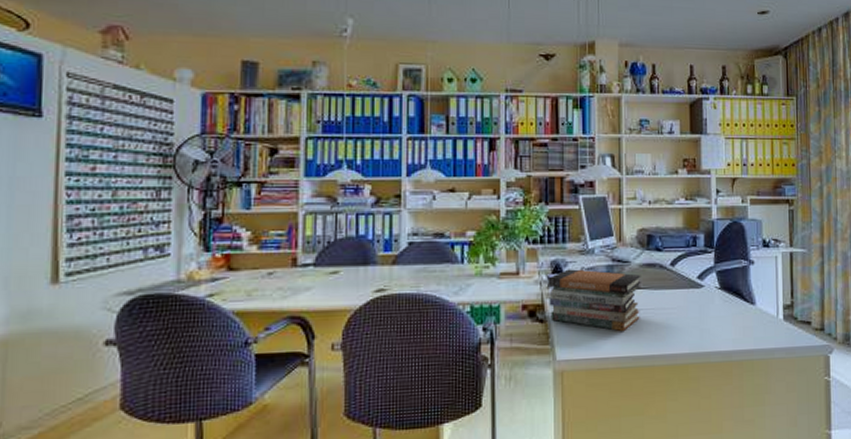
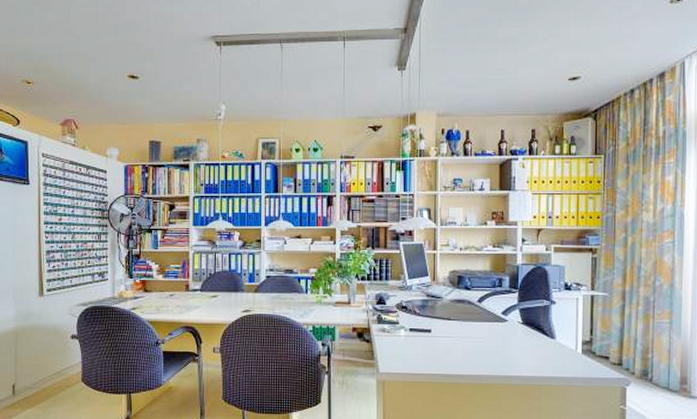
book stack: present [547,269,641,332] -> none [373,301,452,354]

